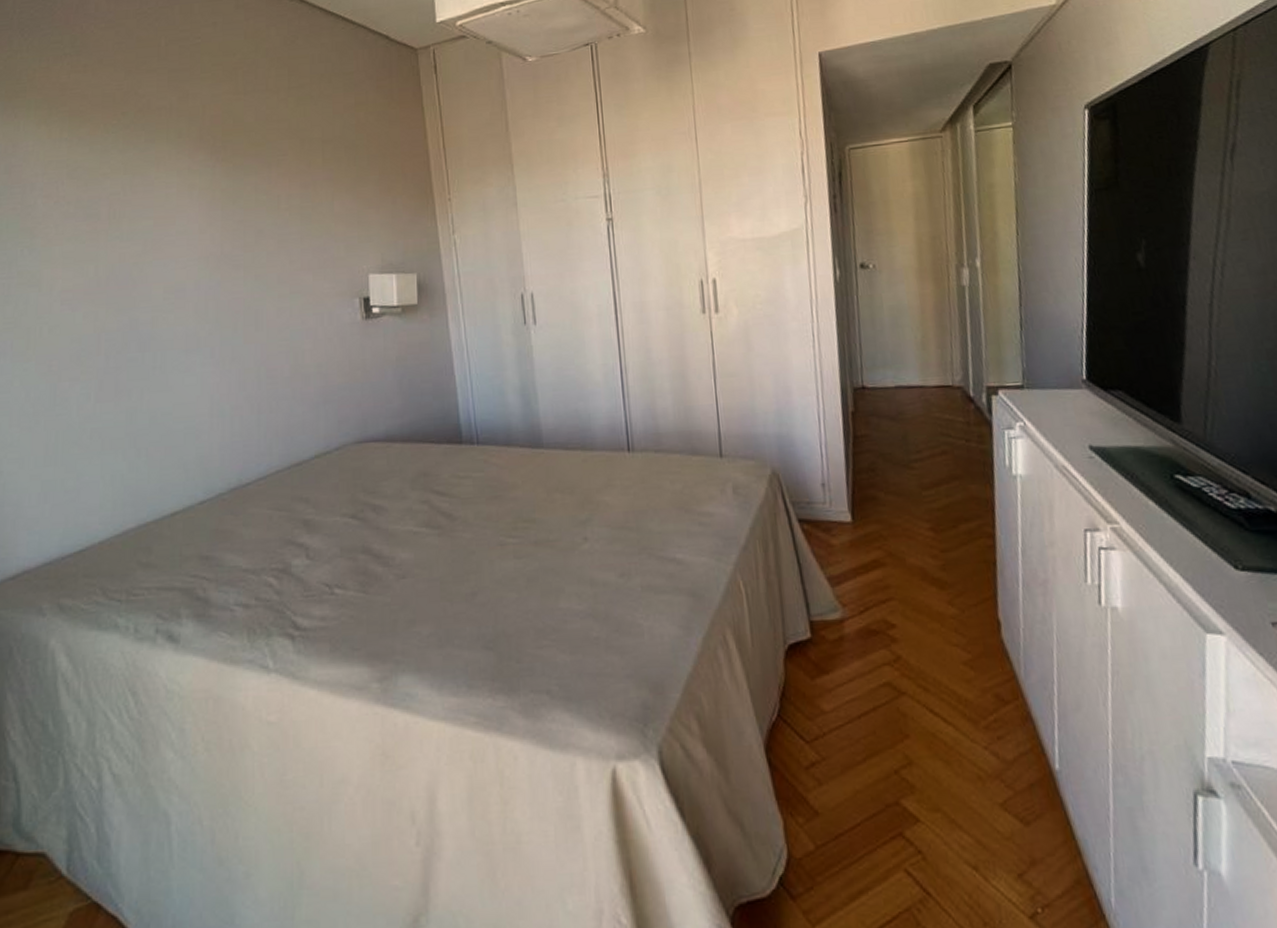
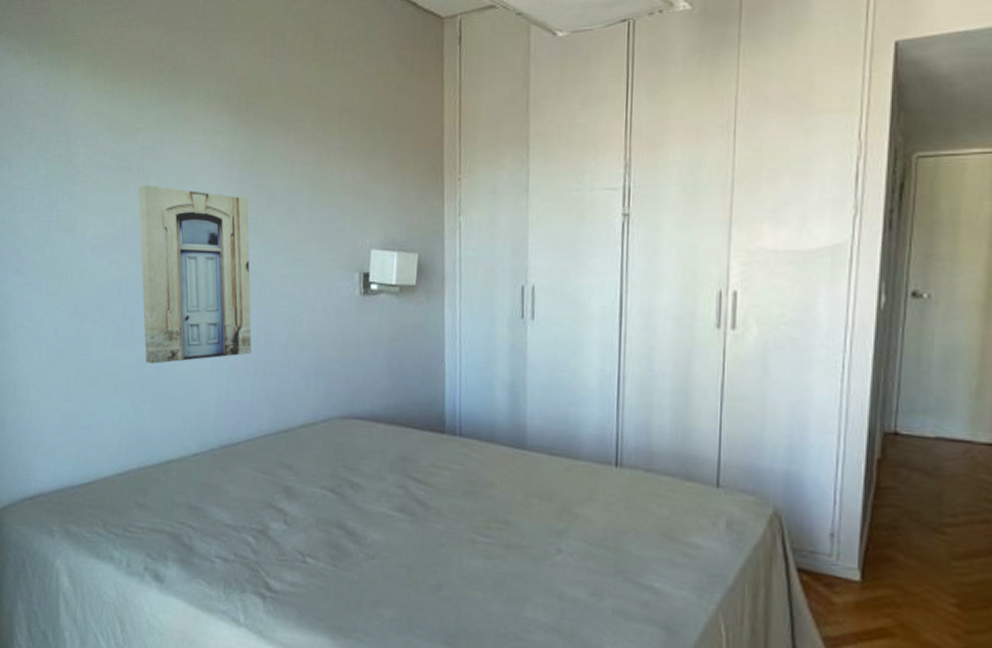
wall art: none [111,231,253,415] -> present [138,185,252,364]

